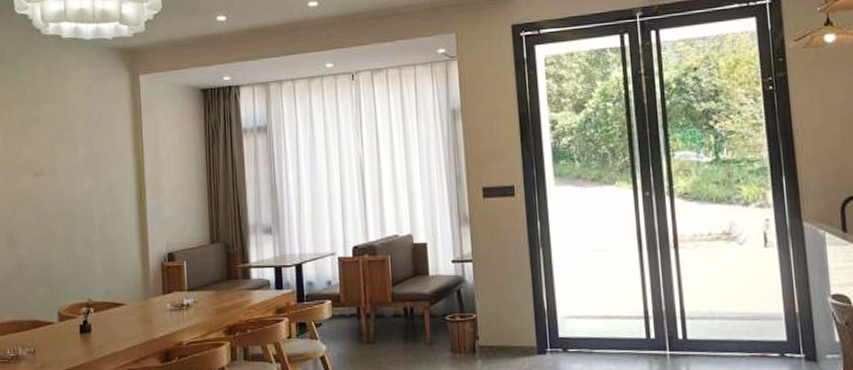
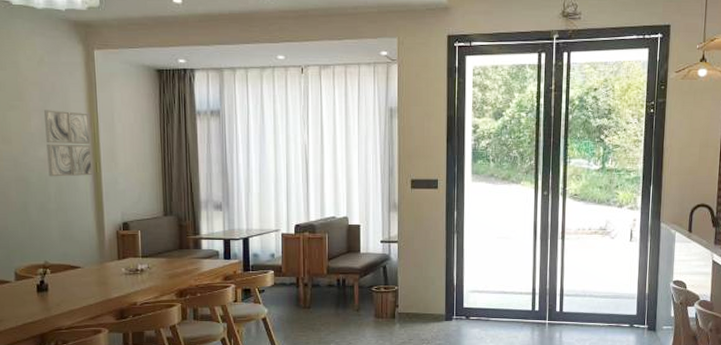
wall art: none [91,139,137,208] -> present [44,110,93,177]

